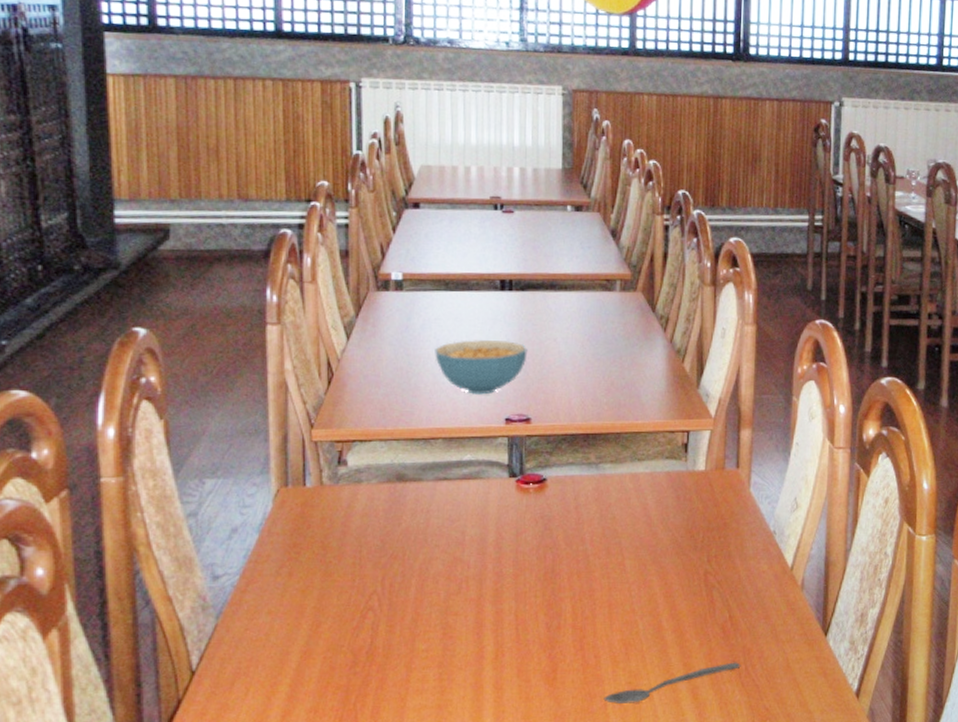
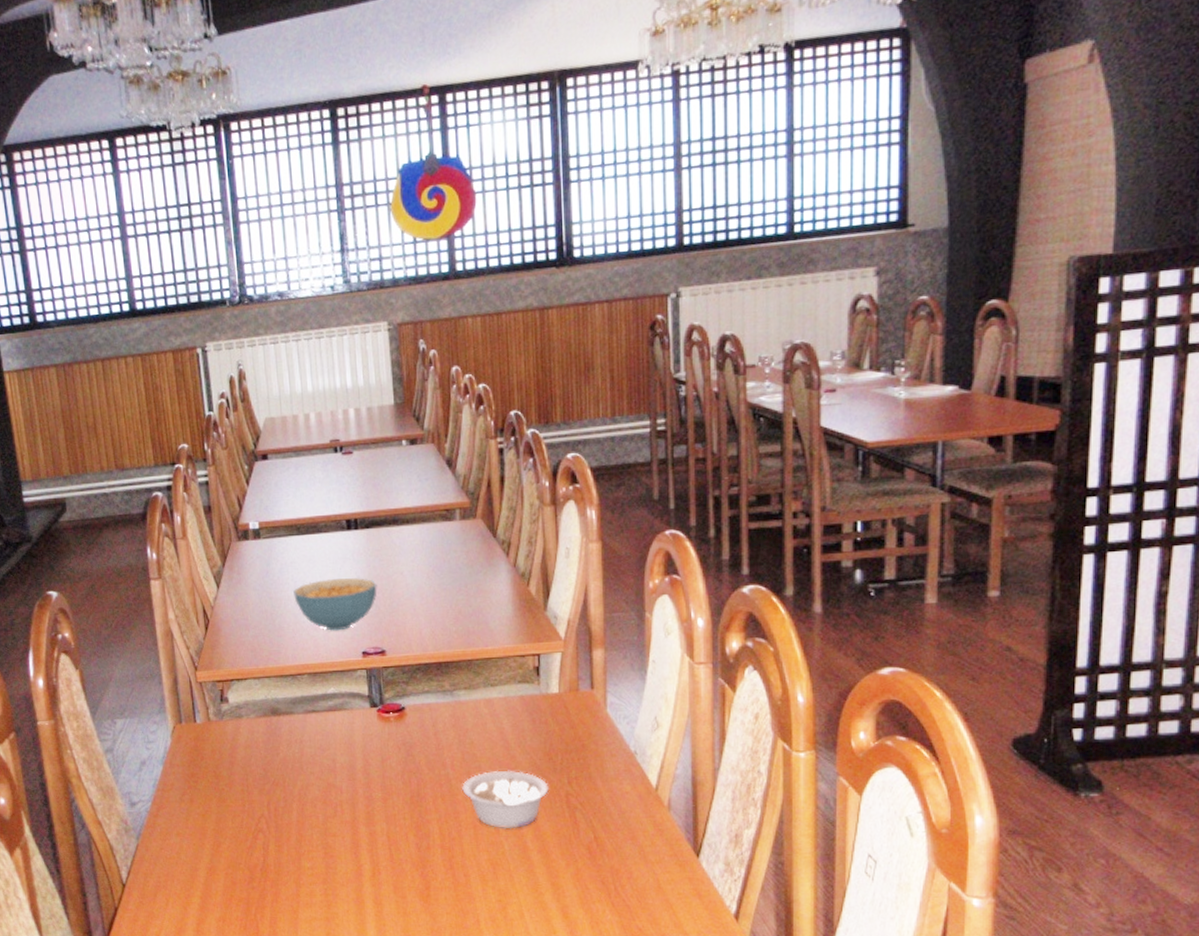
legume: none [600,547,688,608] -> present [462,770,549,829]
spoon: present [603,662,741,704] -> none [476,882,610,920]

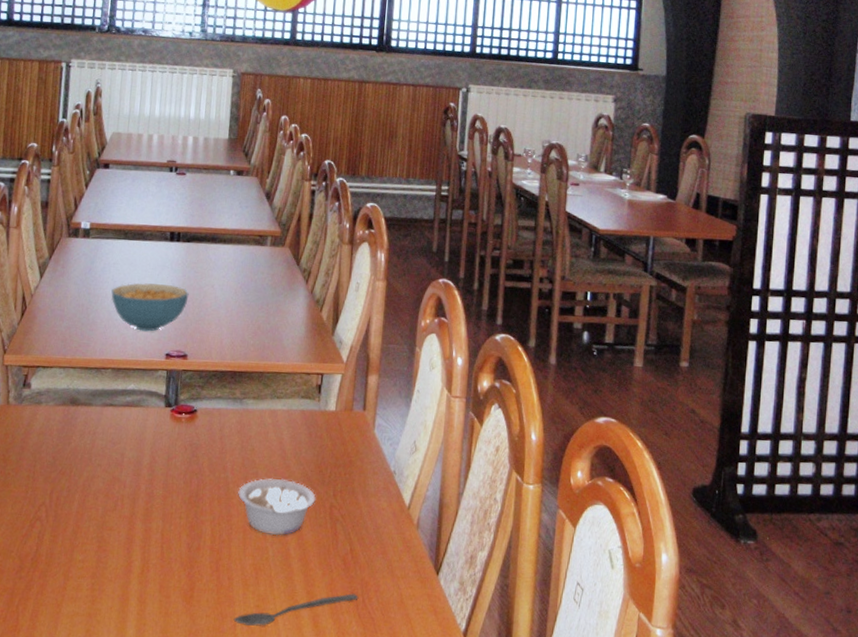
spoon: none [476,882,610,920] -> present [233,593,359,626]

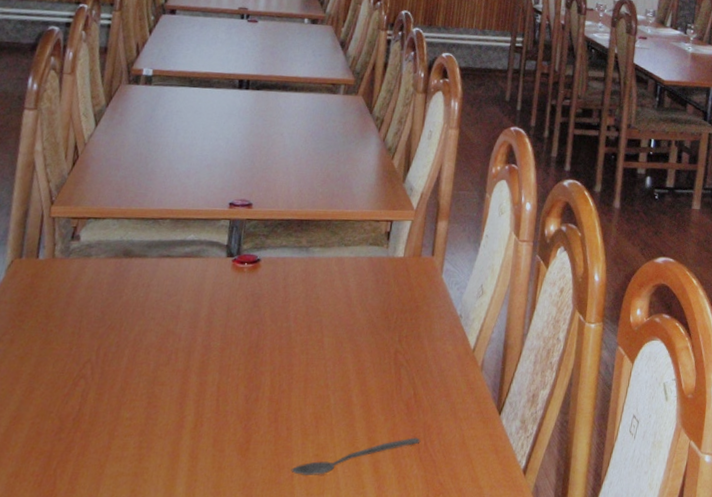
cereal bowl: present [111,283,189,332] -> none [173,131,257,181]
legume: present [238,478,316,536] -> none [300,325,381,384]

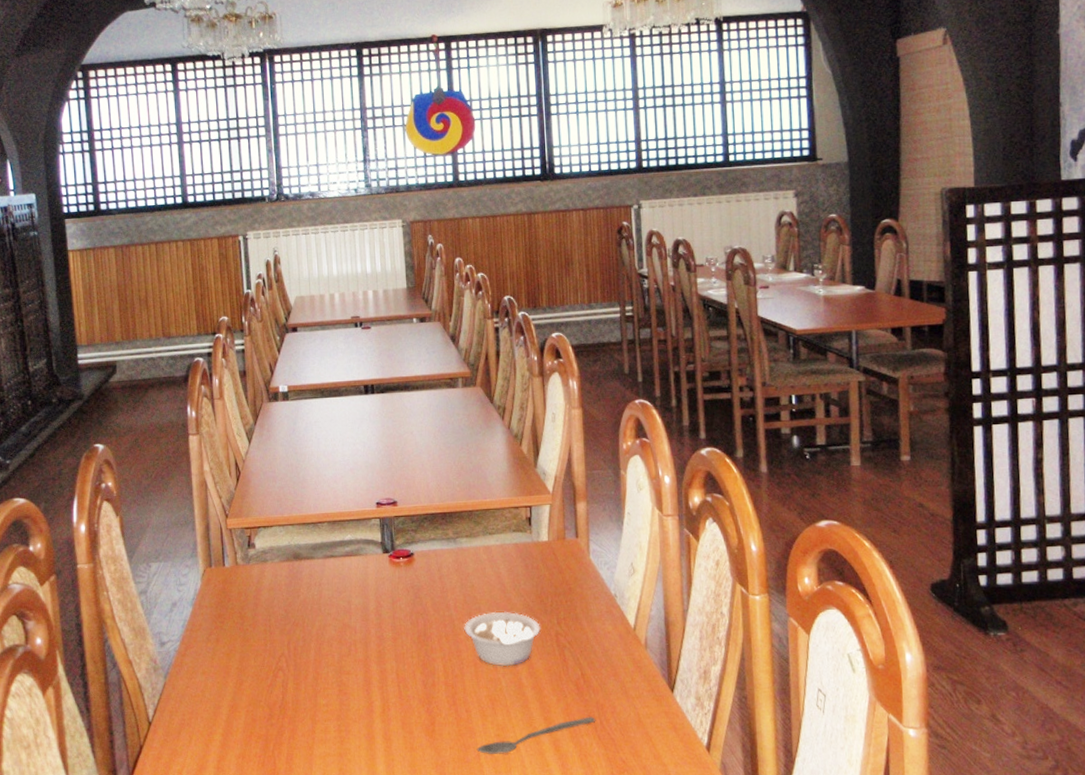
legume: none [300,325,381,384] -> present [464,611,541,667]

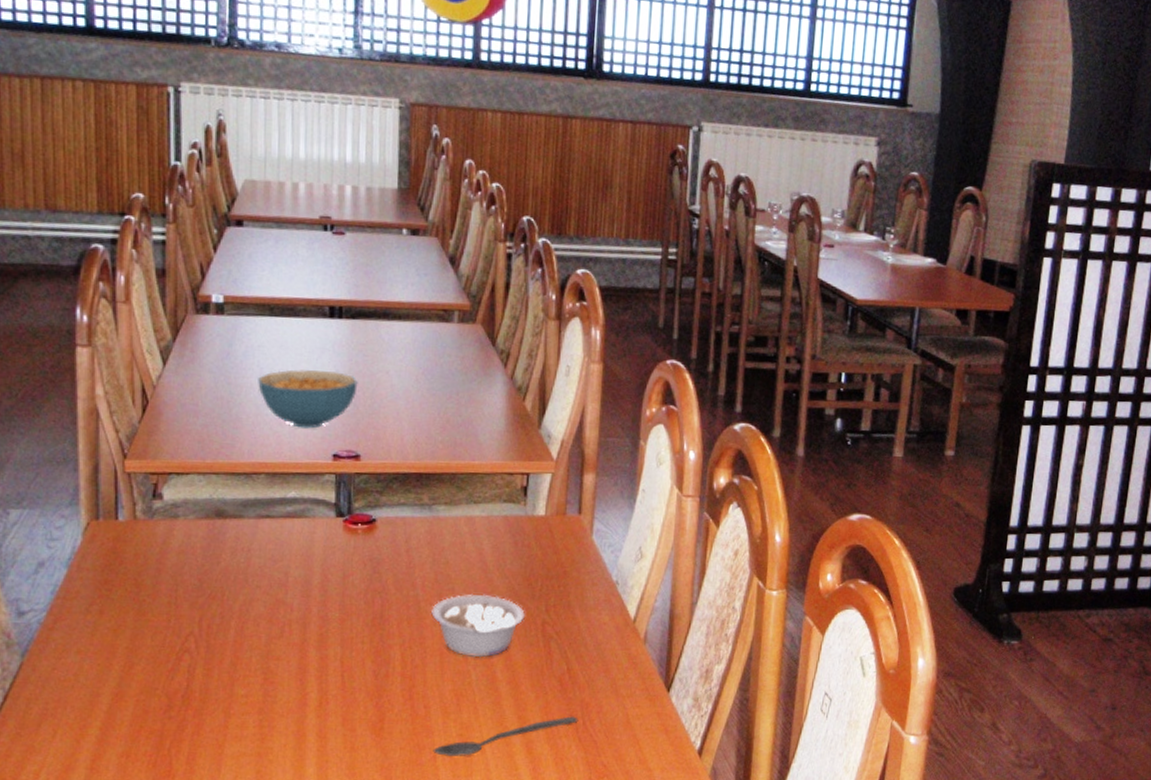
cereal bowl: none [316,436,390,483] -> present [258,369,358,429]

